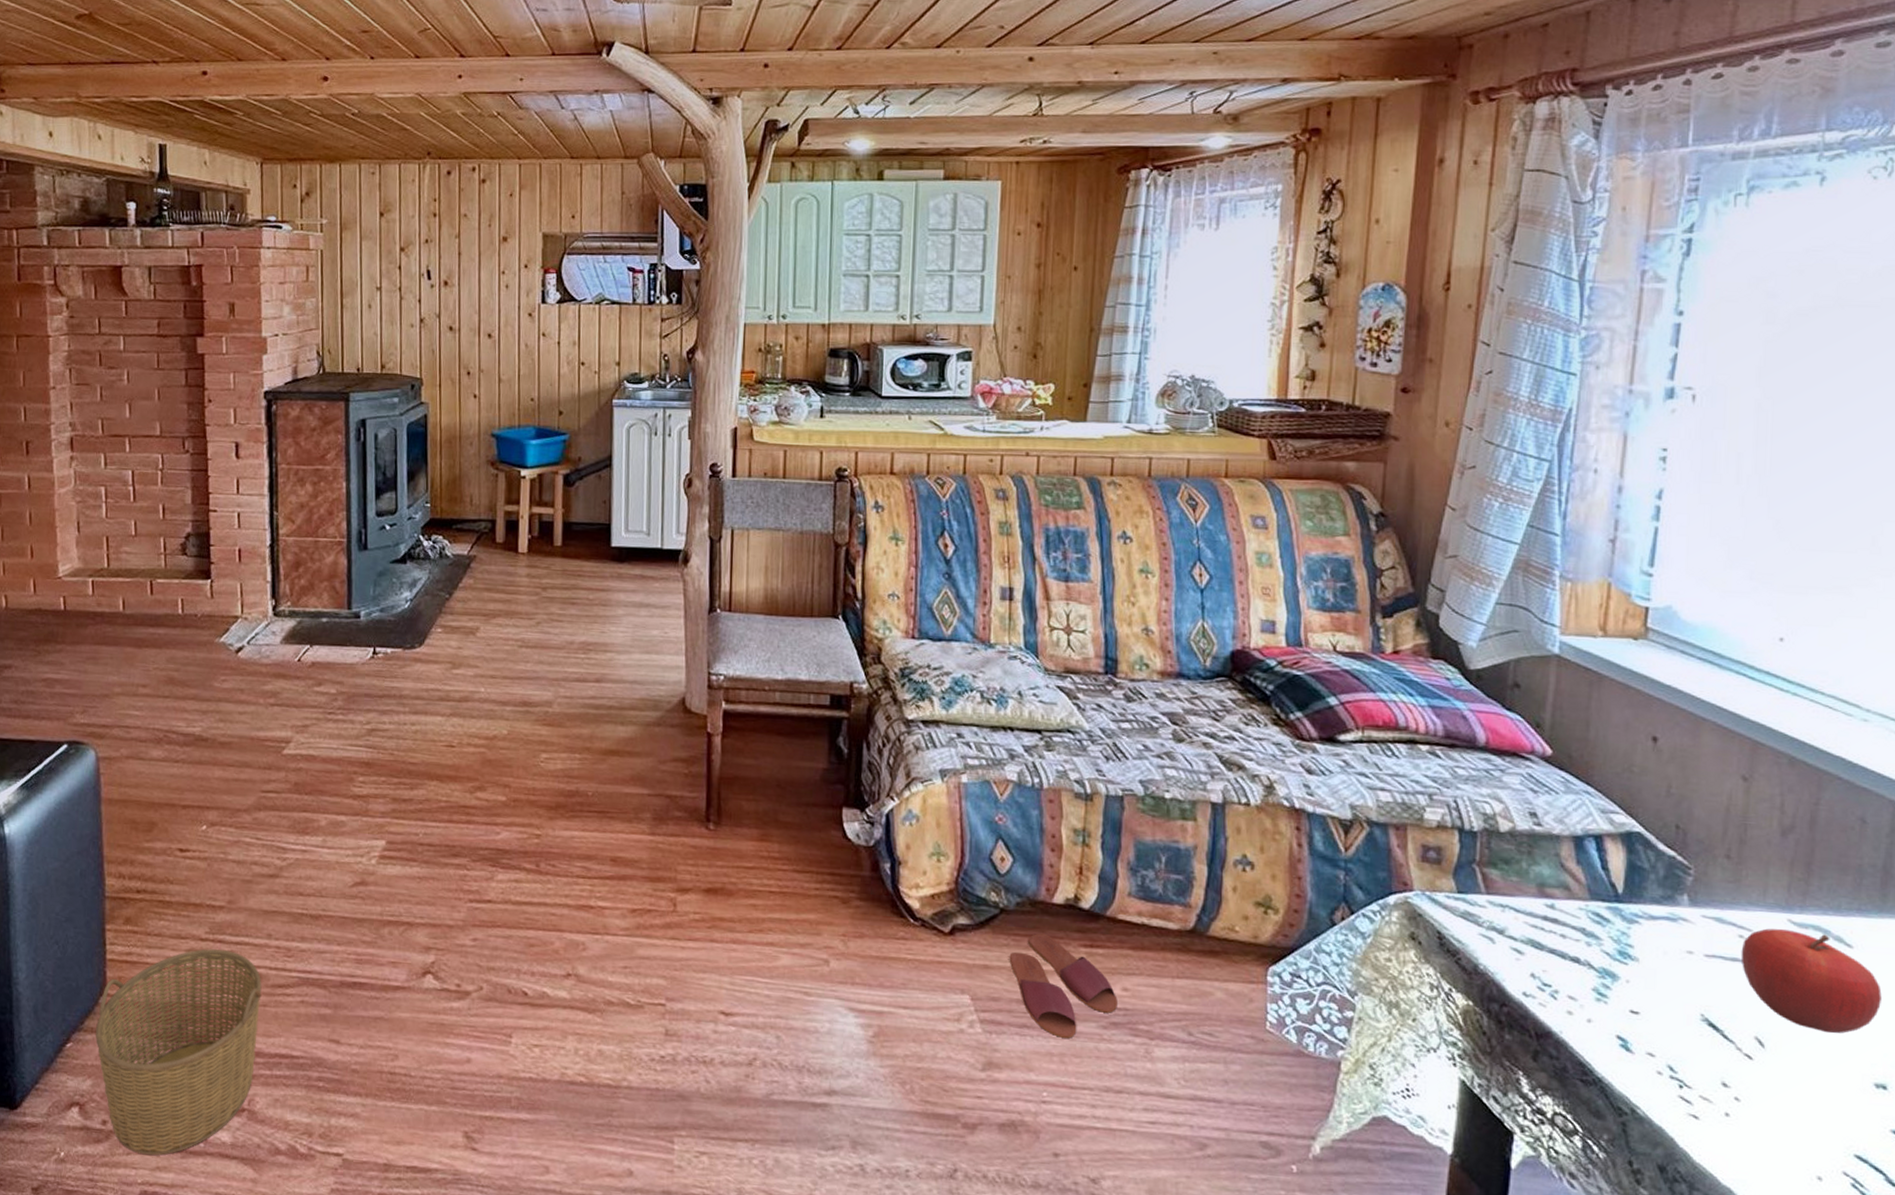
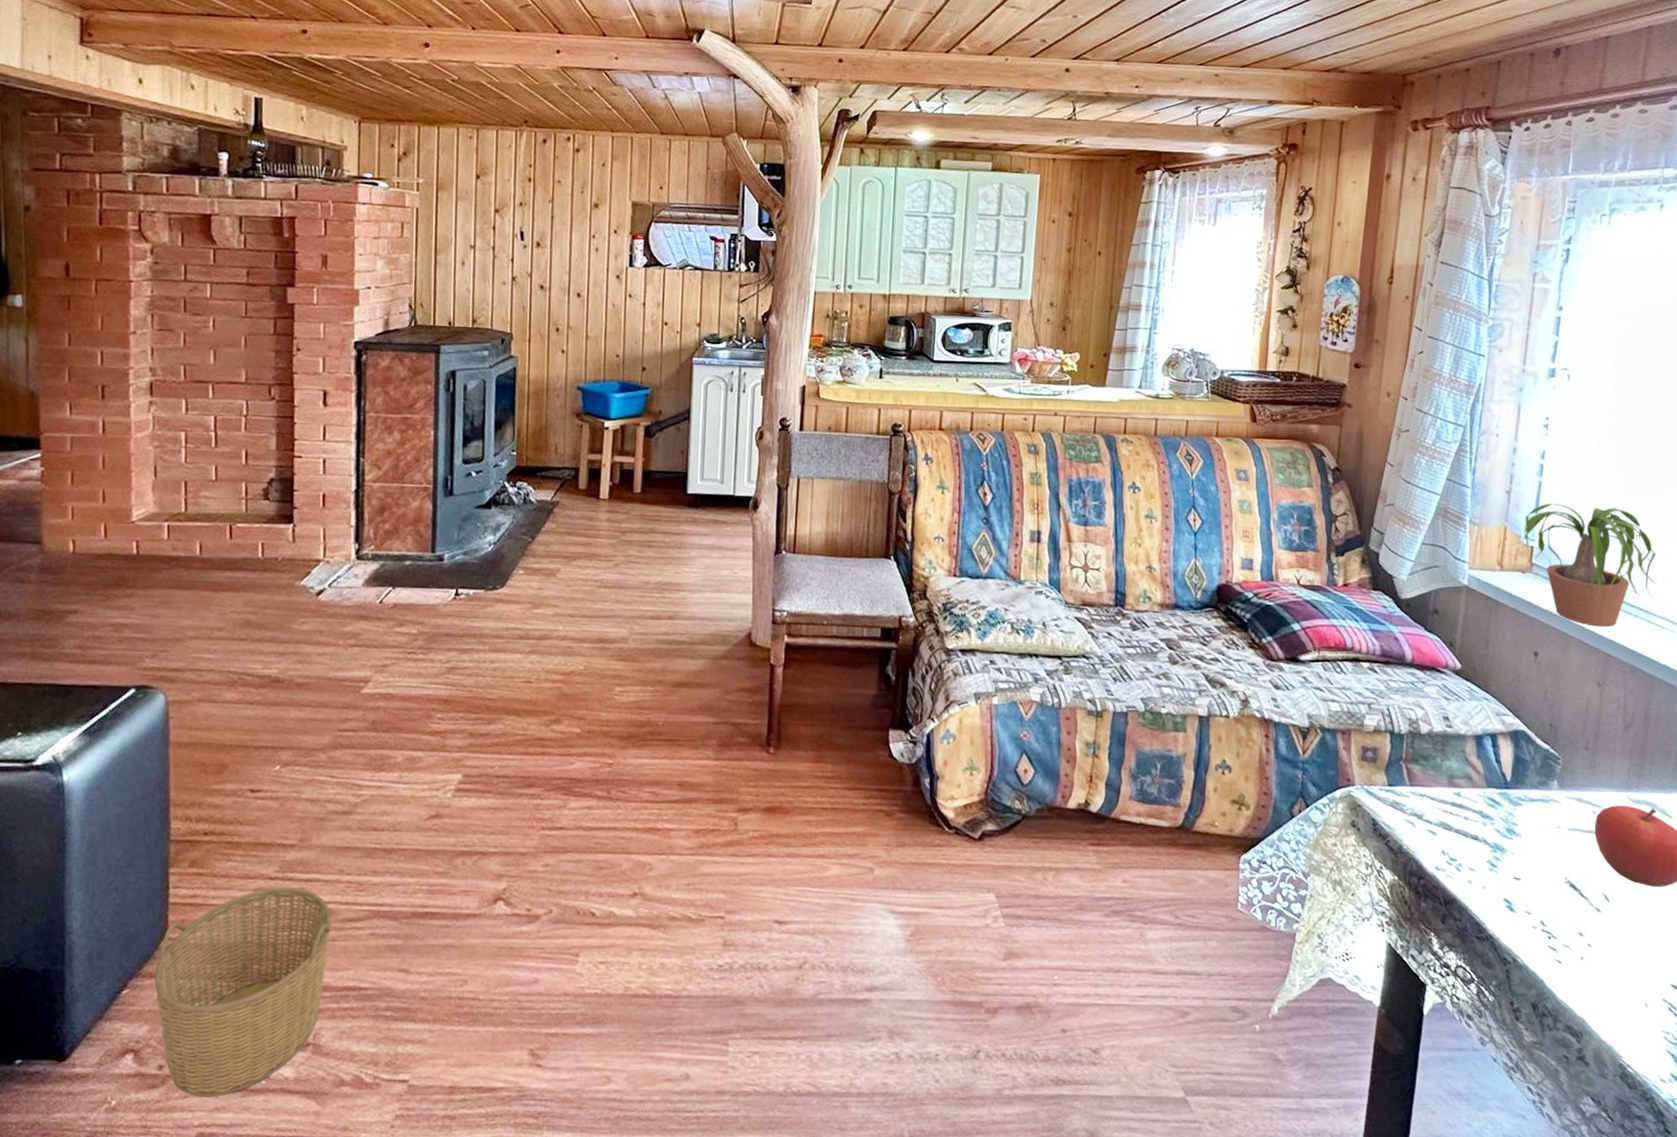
slippers: present [1009,933,1118,1038] -> none [1029,835,1118,927]
potted plant: none [1597,554,1837,707] -> present [1497,503,1665,627]

